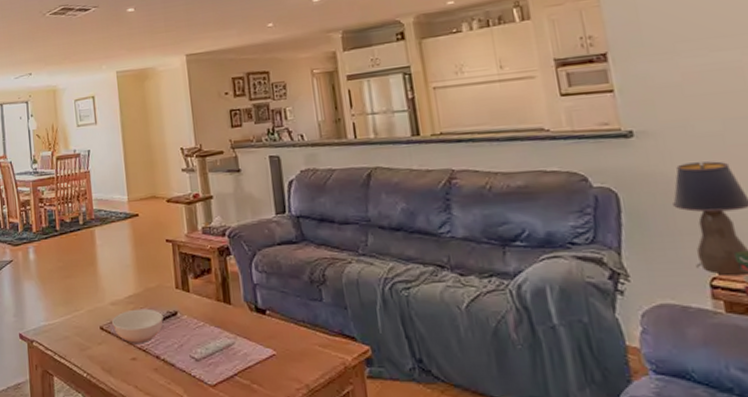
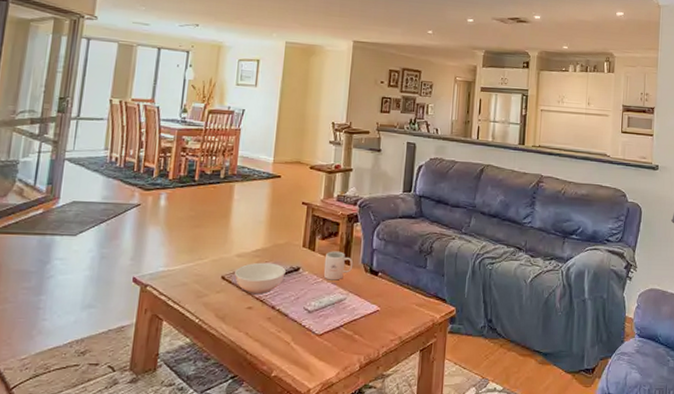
mug: none [201,290,236,323] -> present [323,251,354,281]

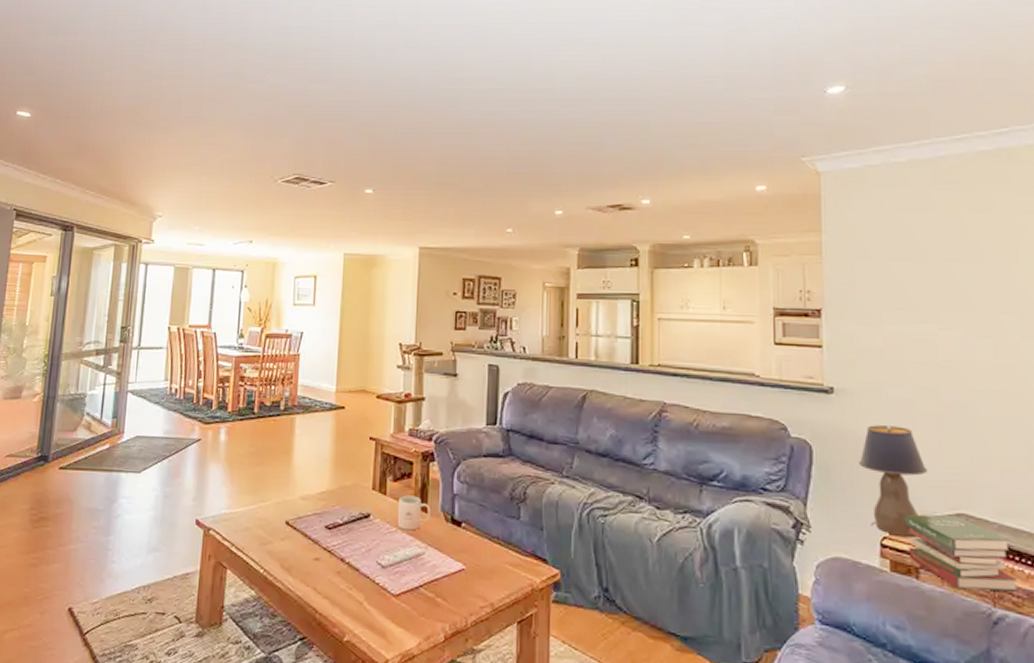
bowl: present [235,262,286,295] -> none [299,506,355,544]

